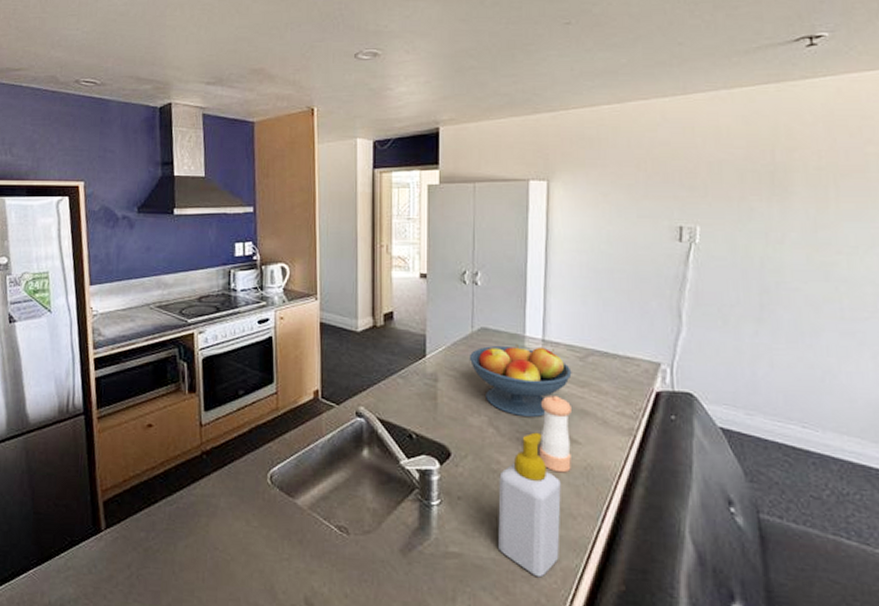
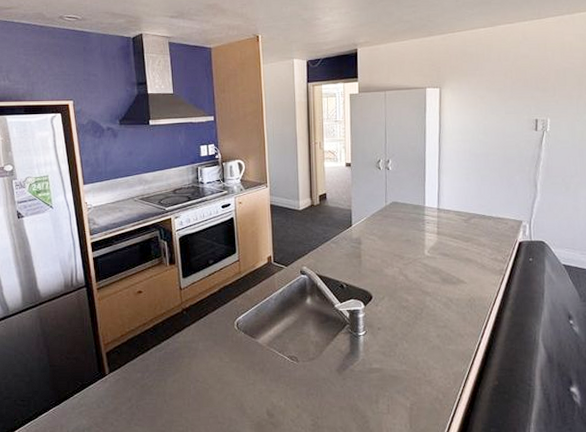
fruit bowl: present [470,344,572,418] -> none [385,213,459,267]
soap bottle: present [498,432,561,578] -> none [407,277,453,381]
pepper shaker: present [539,396,573,473] -> none [436,249,460,305]

